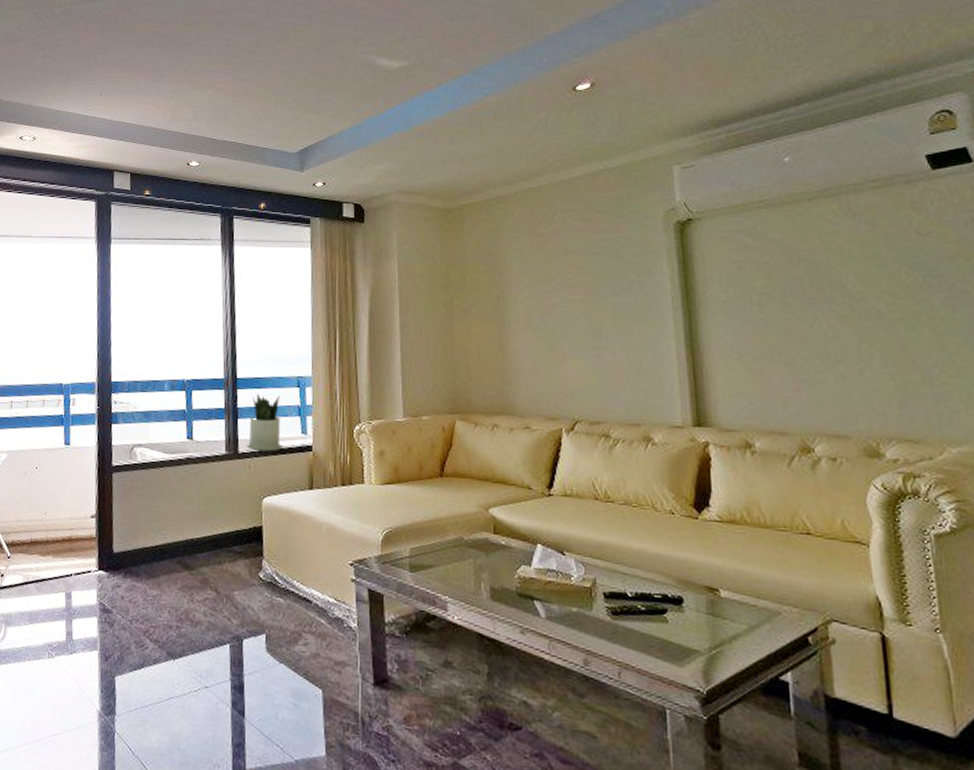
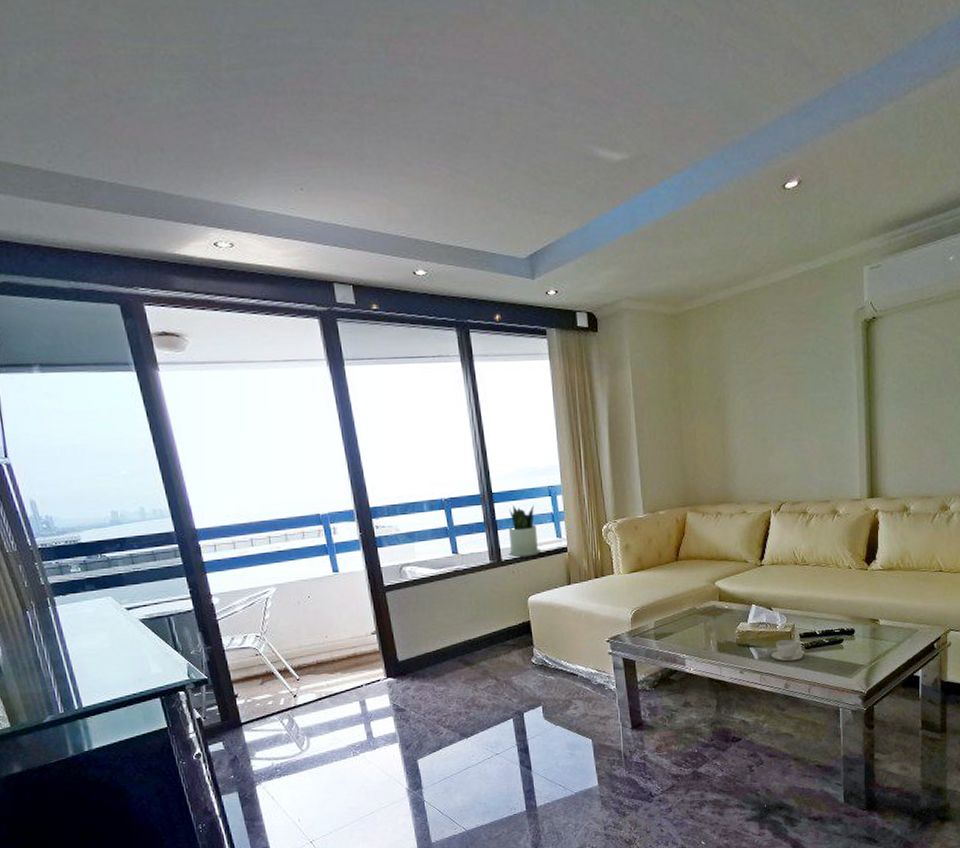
teacup: none [564,597,610,629] -> present [771,640,804,661]

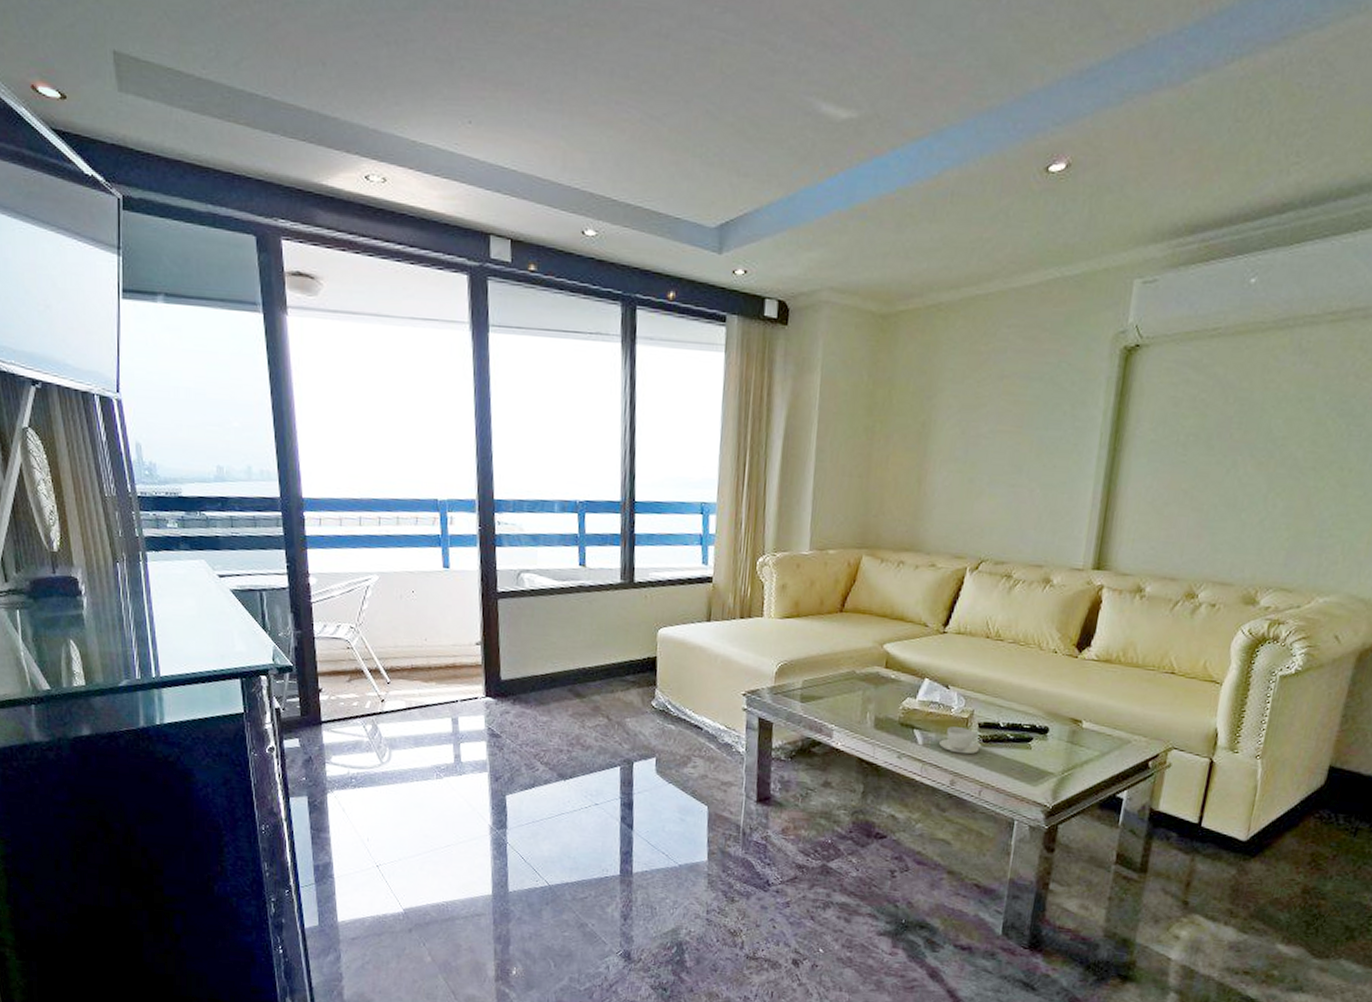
planter: present [508,505,542,558] -> none [643,518,683,583]

